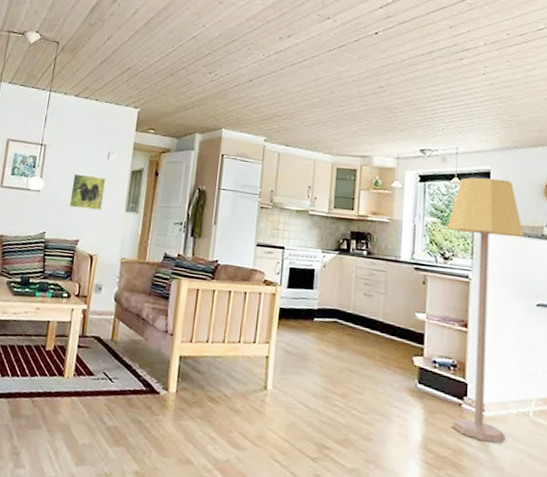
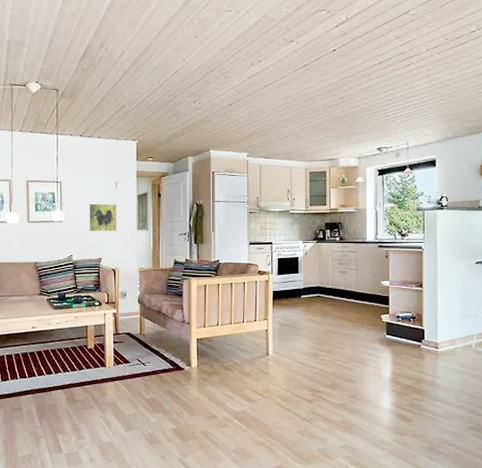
lamp: present [448,177,524,443] -> none [403,165,464,371]

